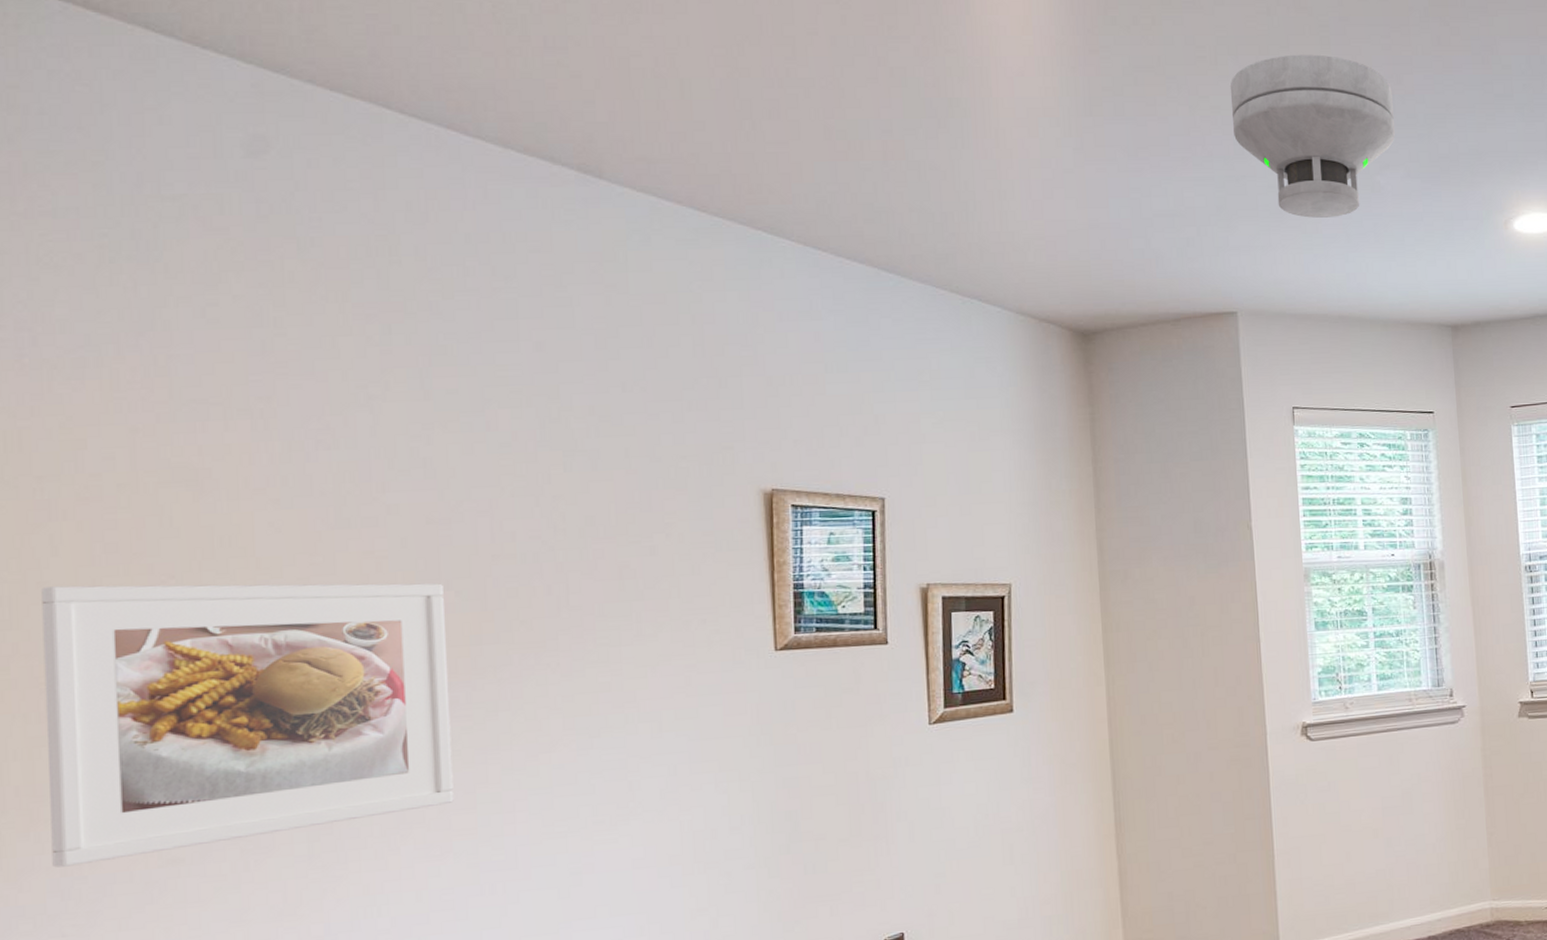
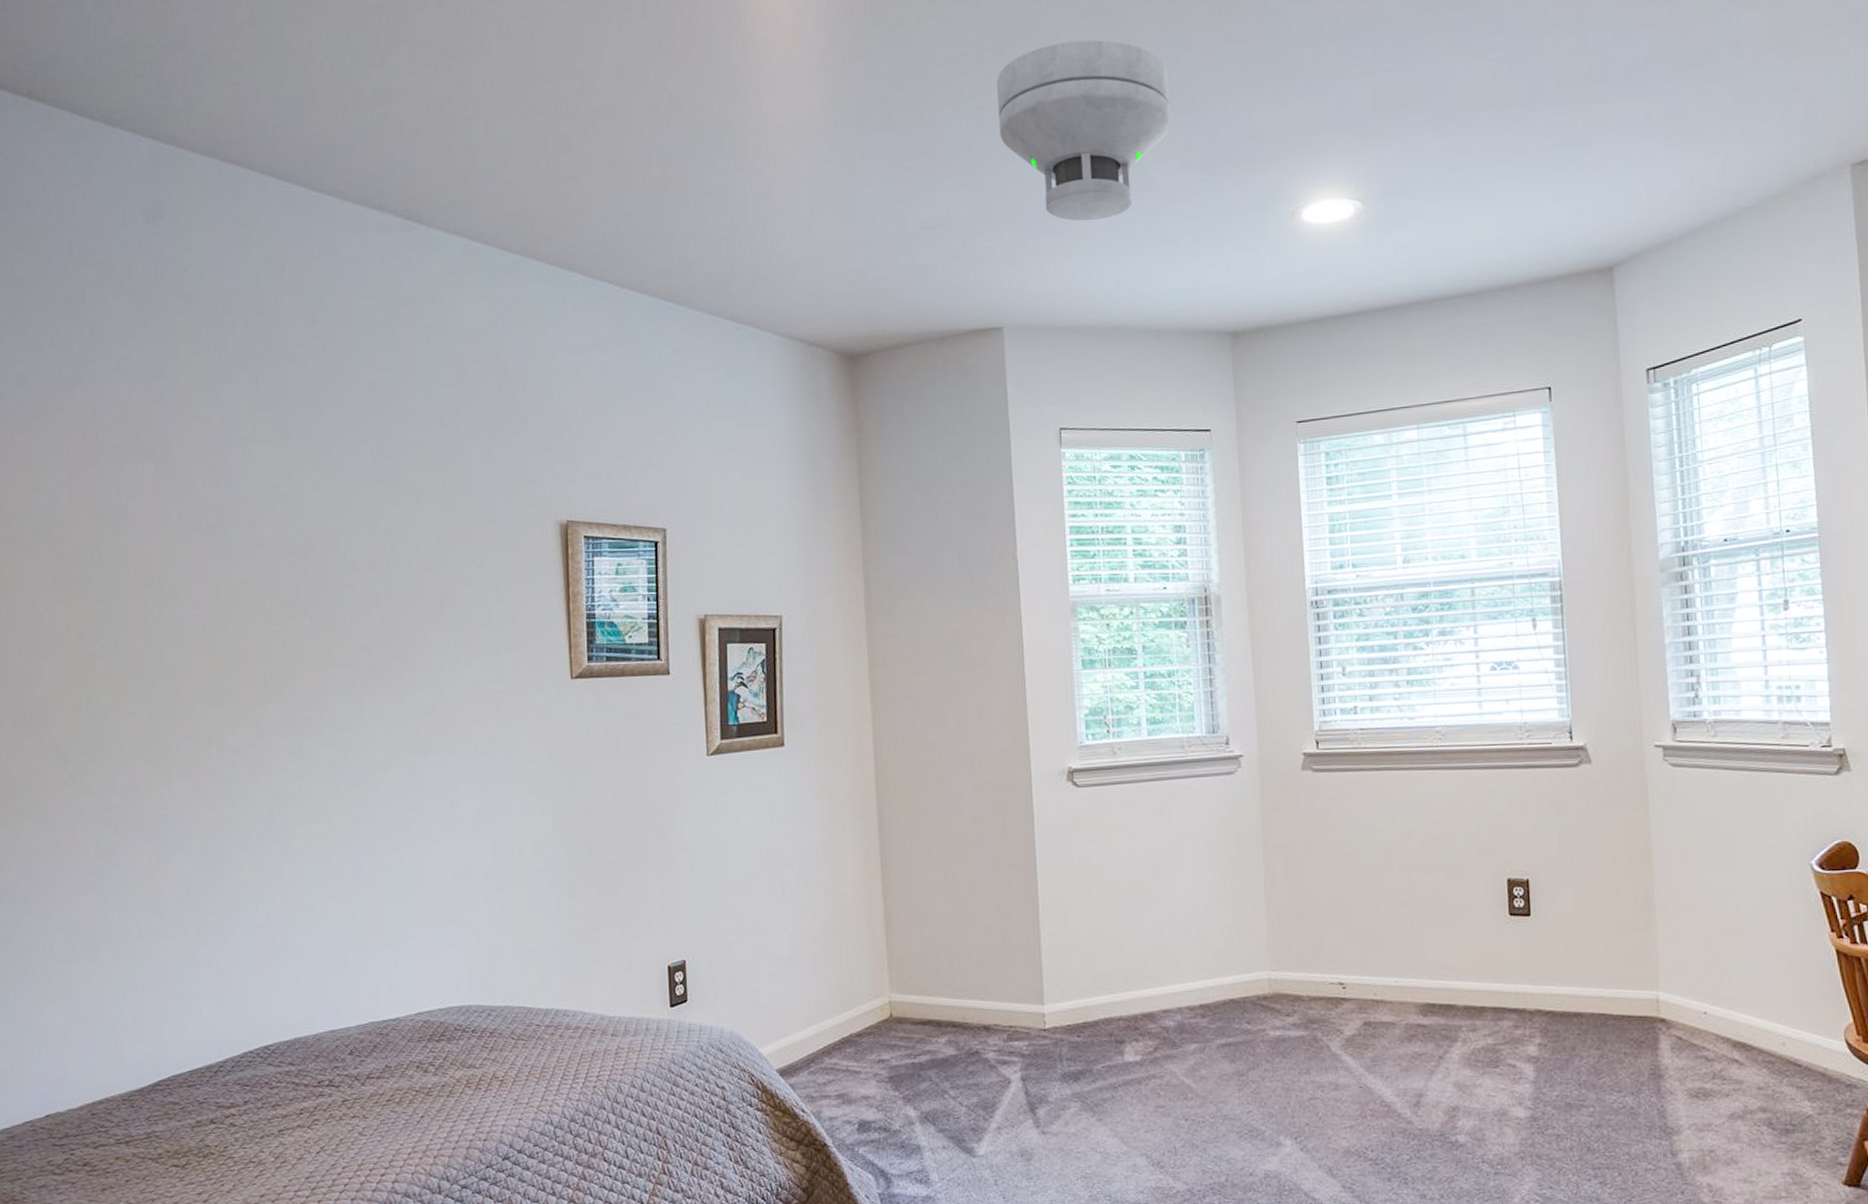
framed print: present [41,583,454,868] -> none [11,609,312,853]

